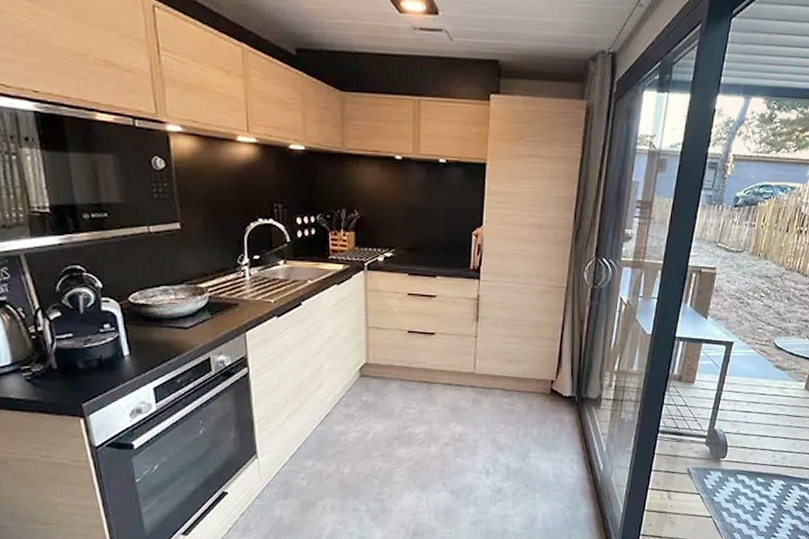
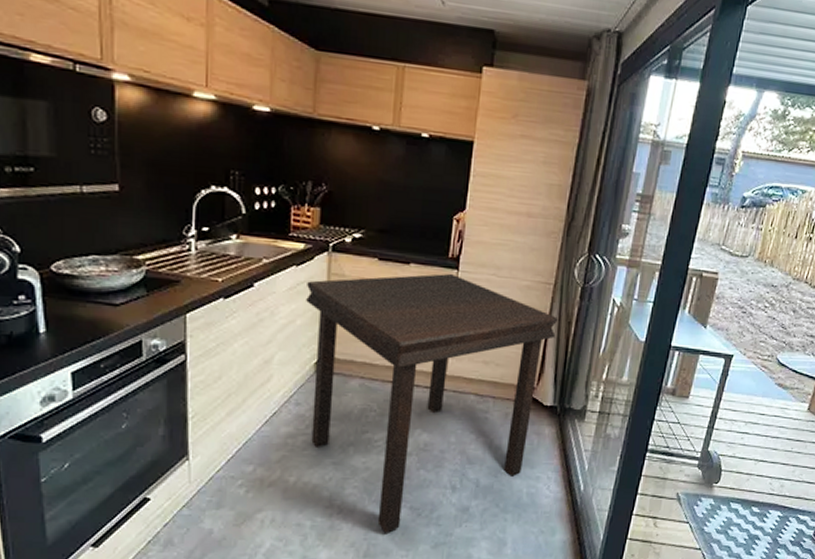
dining table: none [348,283,572,514] -> present [306,273,559,533]

